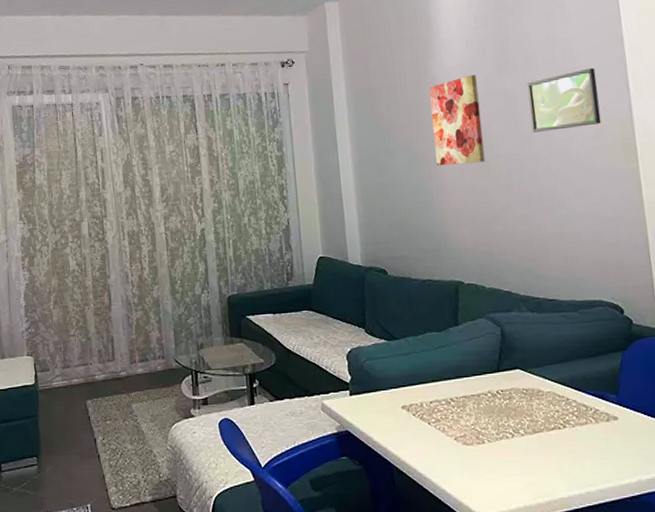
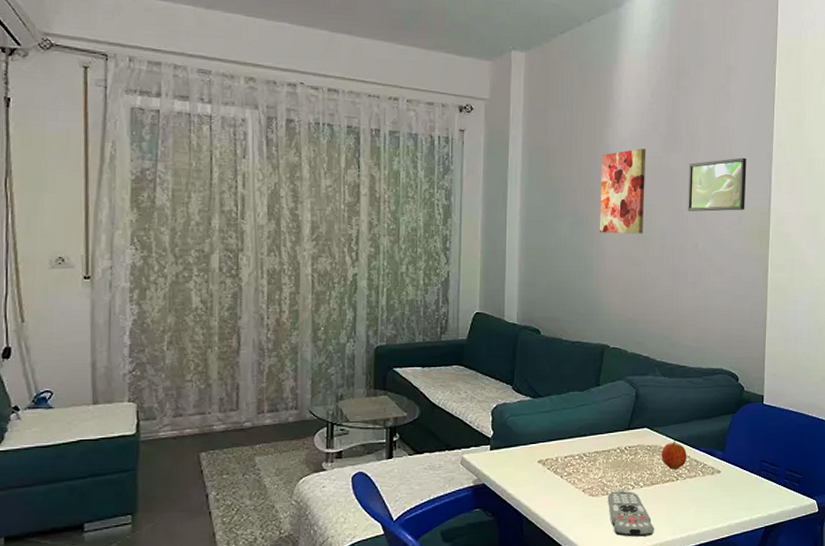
remote control: none [484,439,545,492] -> present [607,491,654,537]
fruit: none [541,383,573,416] -> present [662,441,687,470]

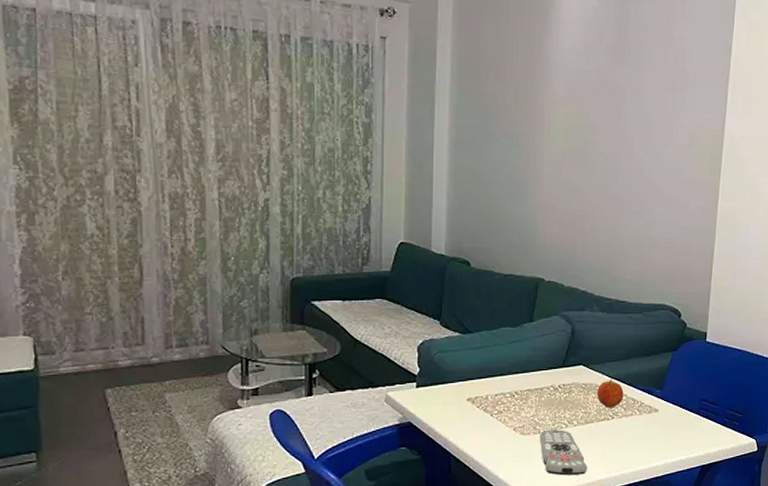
wall art: present [600,148,647,234] -> none [537,61,590,158]
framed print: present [687,157,747,212] -> none [633,73,701,134]

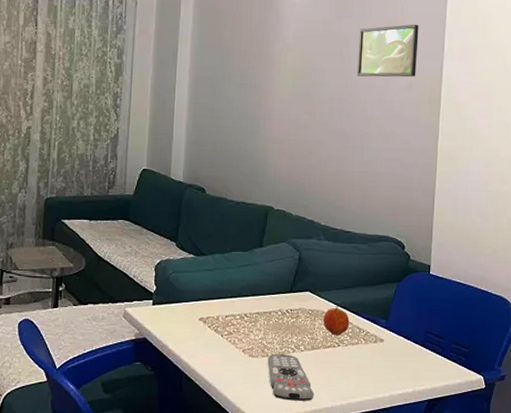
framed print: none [633,73,701,134] -> present [356,24,419,78]

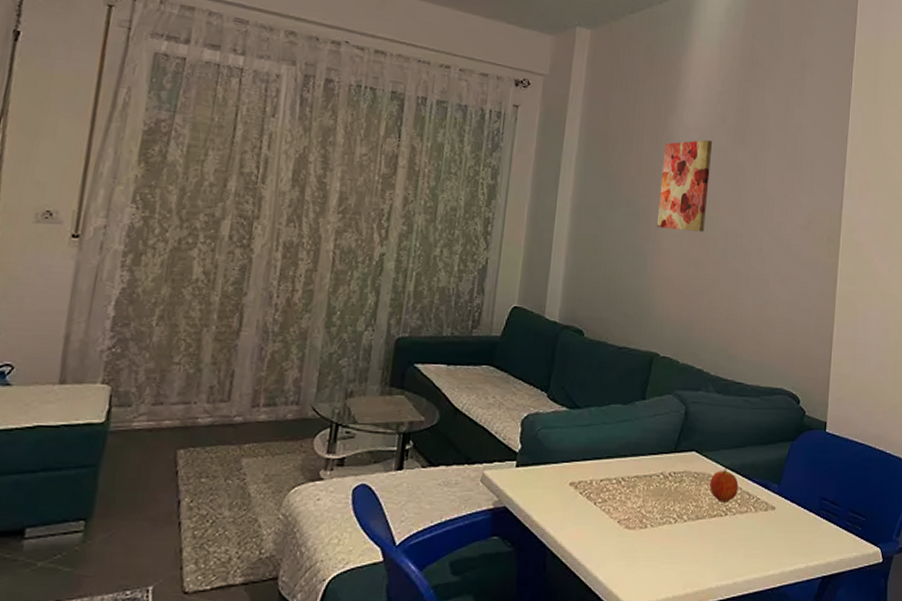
remote control: present [267,354,314,401] -> none [645,525,697,581]
wall art: none [268,13,317,98] -> present [657,140,713,232]
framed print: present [356,24,419,78] -> none [753,158,819,215]

